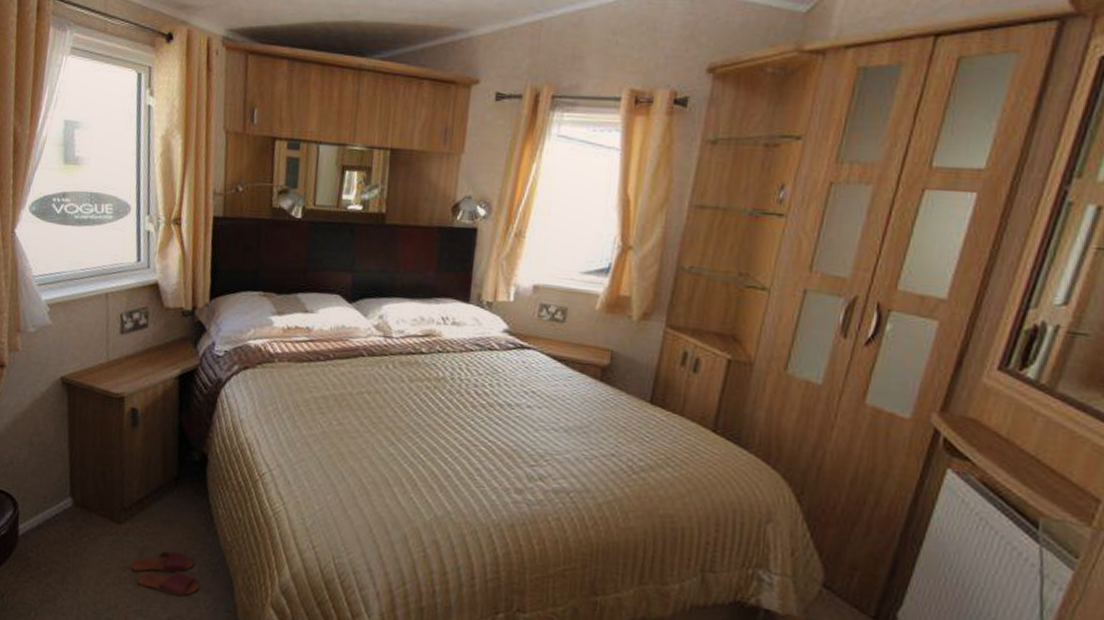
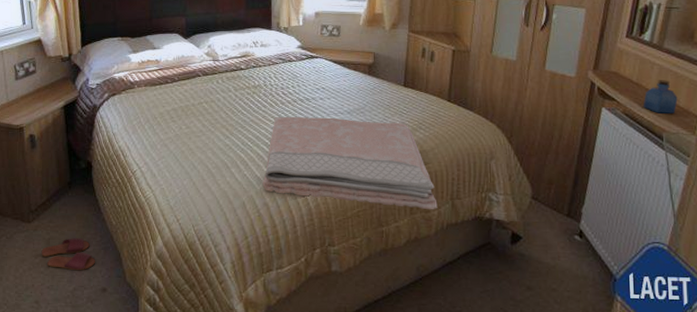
towel: none [433,424,681,583] -> present [262,116,438,210]
perfume bottle: none [1012,438,1070,491] -> present [643,80,678,113]

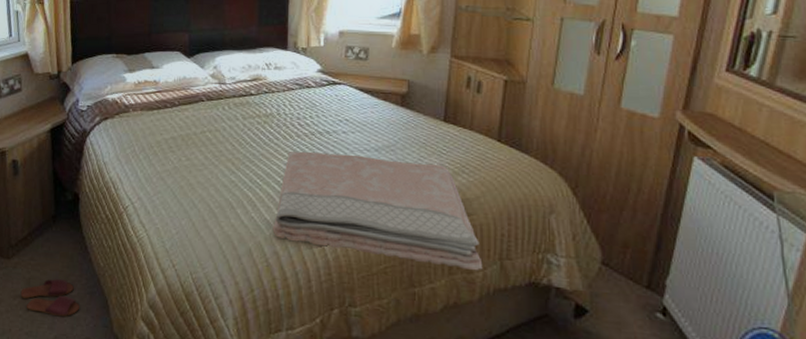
perfume bottle: present [643,80,678,113] -> none [747,125,794,168]

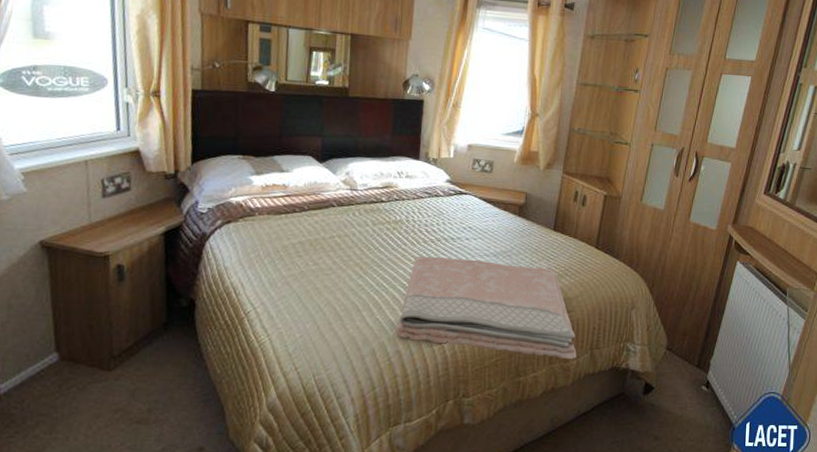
slippers: present [20,279,79,317] -> none [123,389,192,428]

